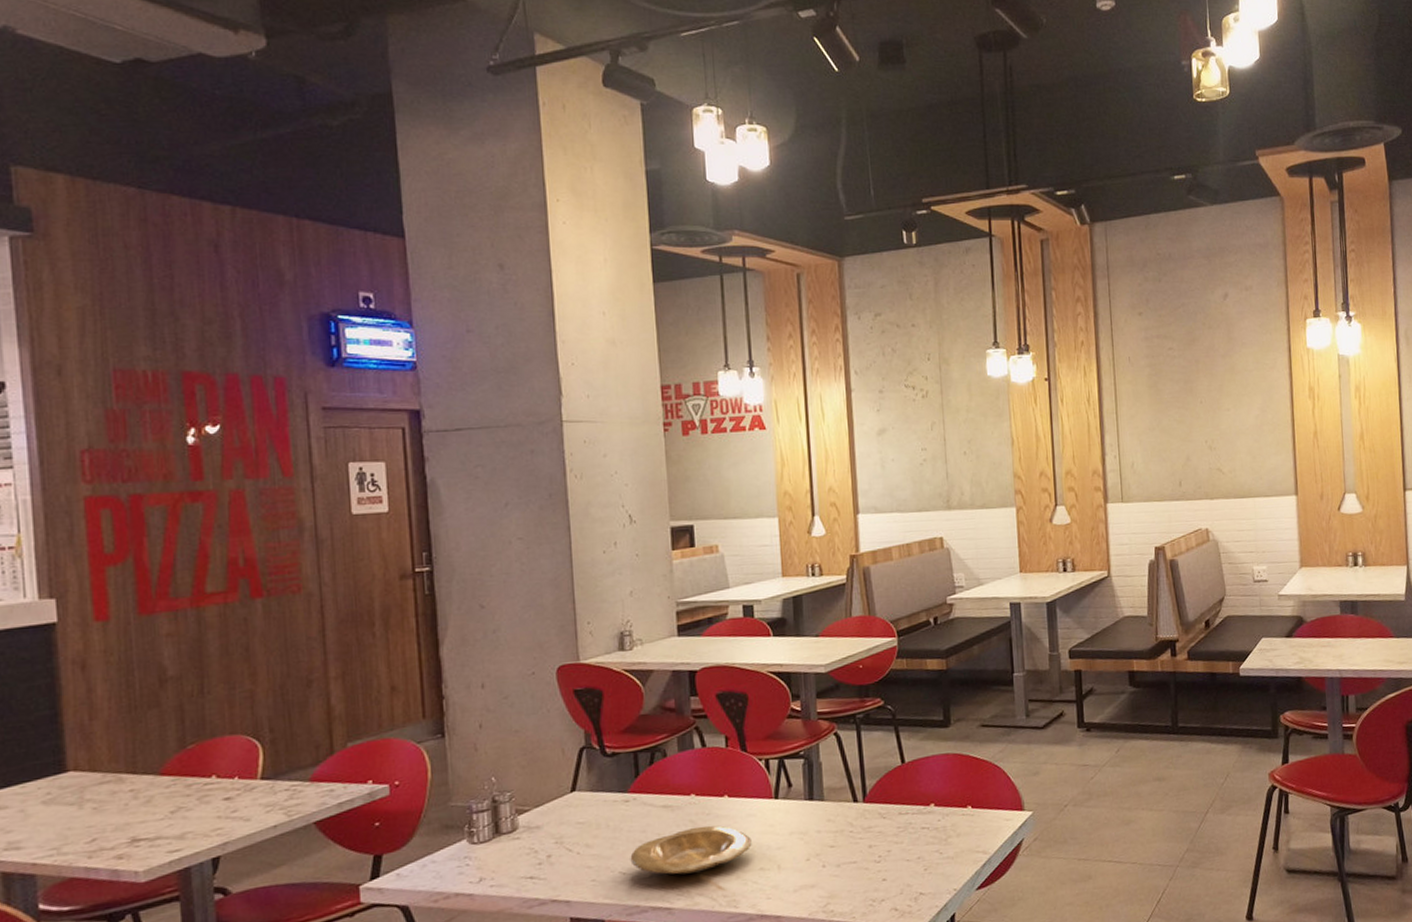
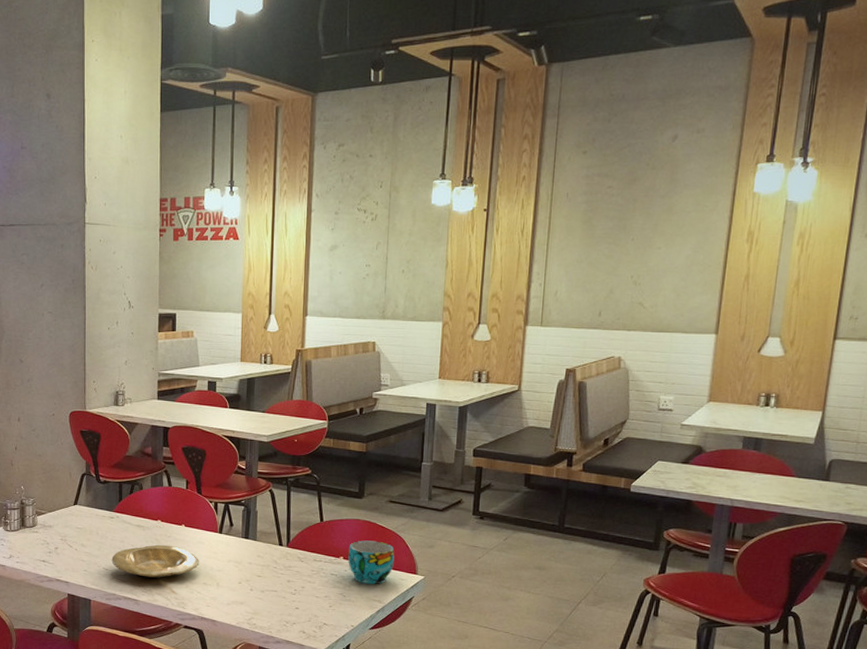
cup: none [939,777,996,833] -> present [348,540,395,585]

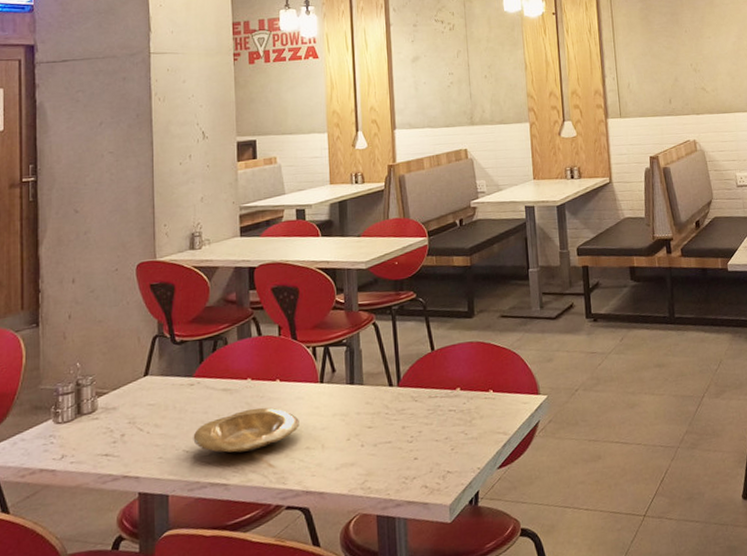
cup: present [348,540,395,585] -> none [465,363,515,416]

